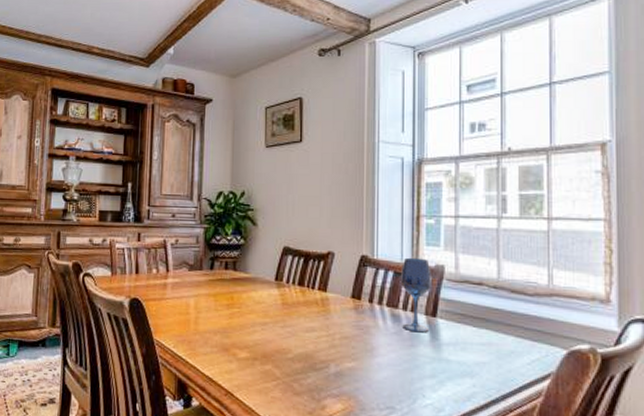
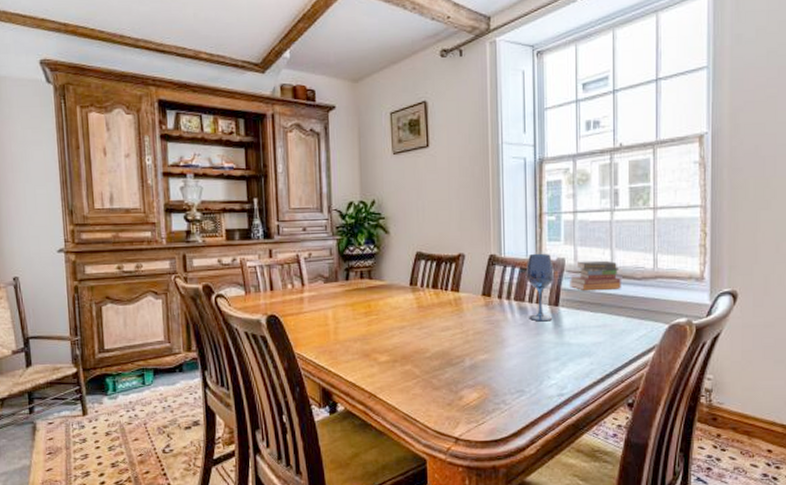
books: none [450,270,509,304] -> present [570,260,621,290]

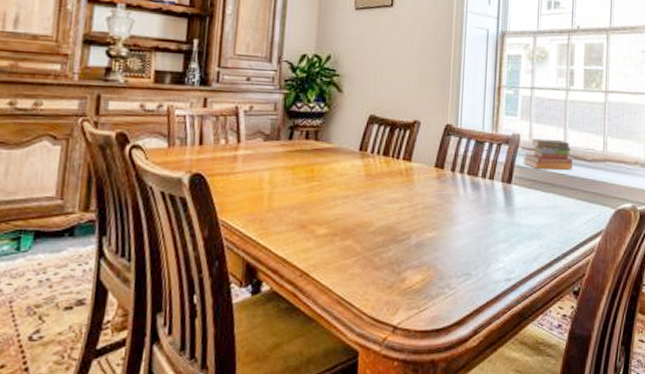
wineglass: present [525,253,554,322] -> none [480,126,509,199]

